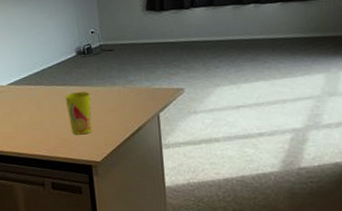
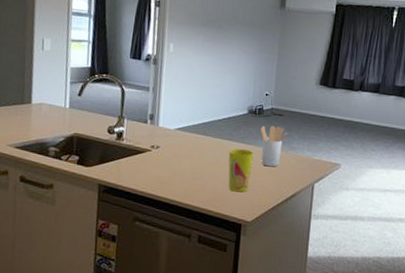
utensil holder: none [92,62,121,105] -> present [260,126,287,167]

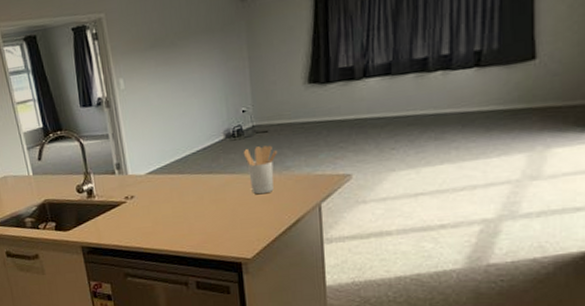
cup: present [228,149,254,193] -> none [211,180,243,229]

